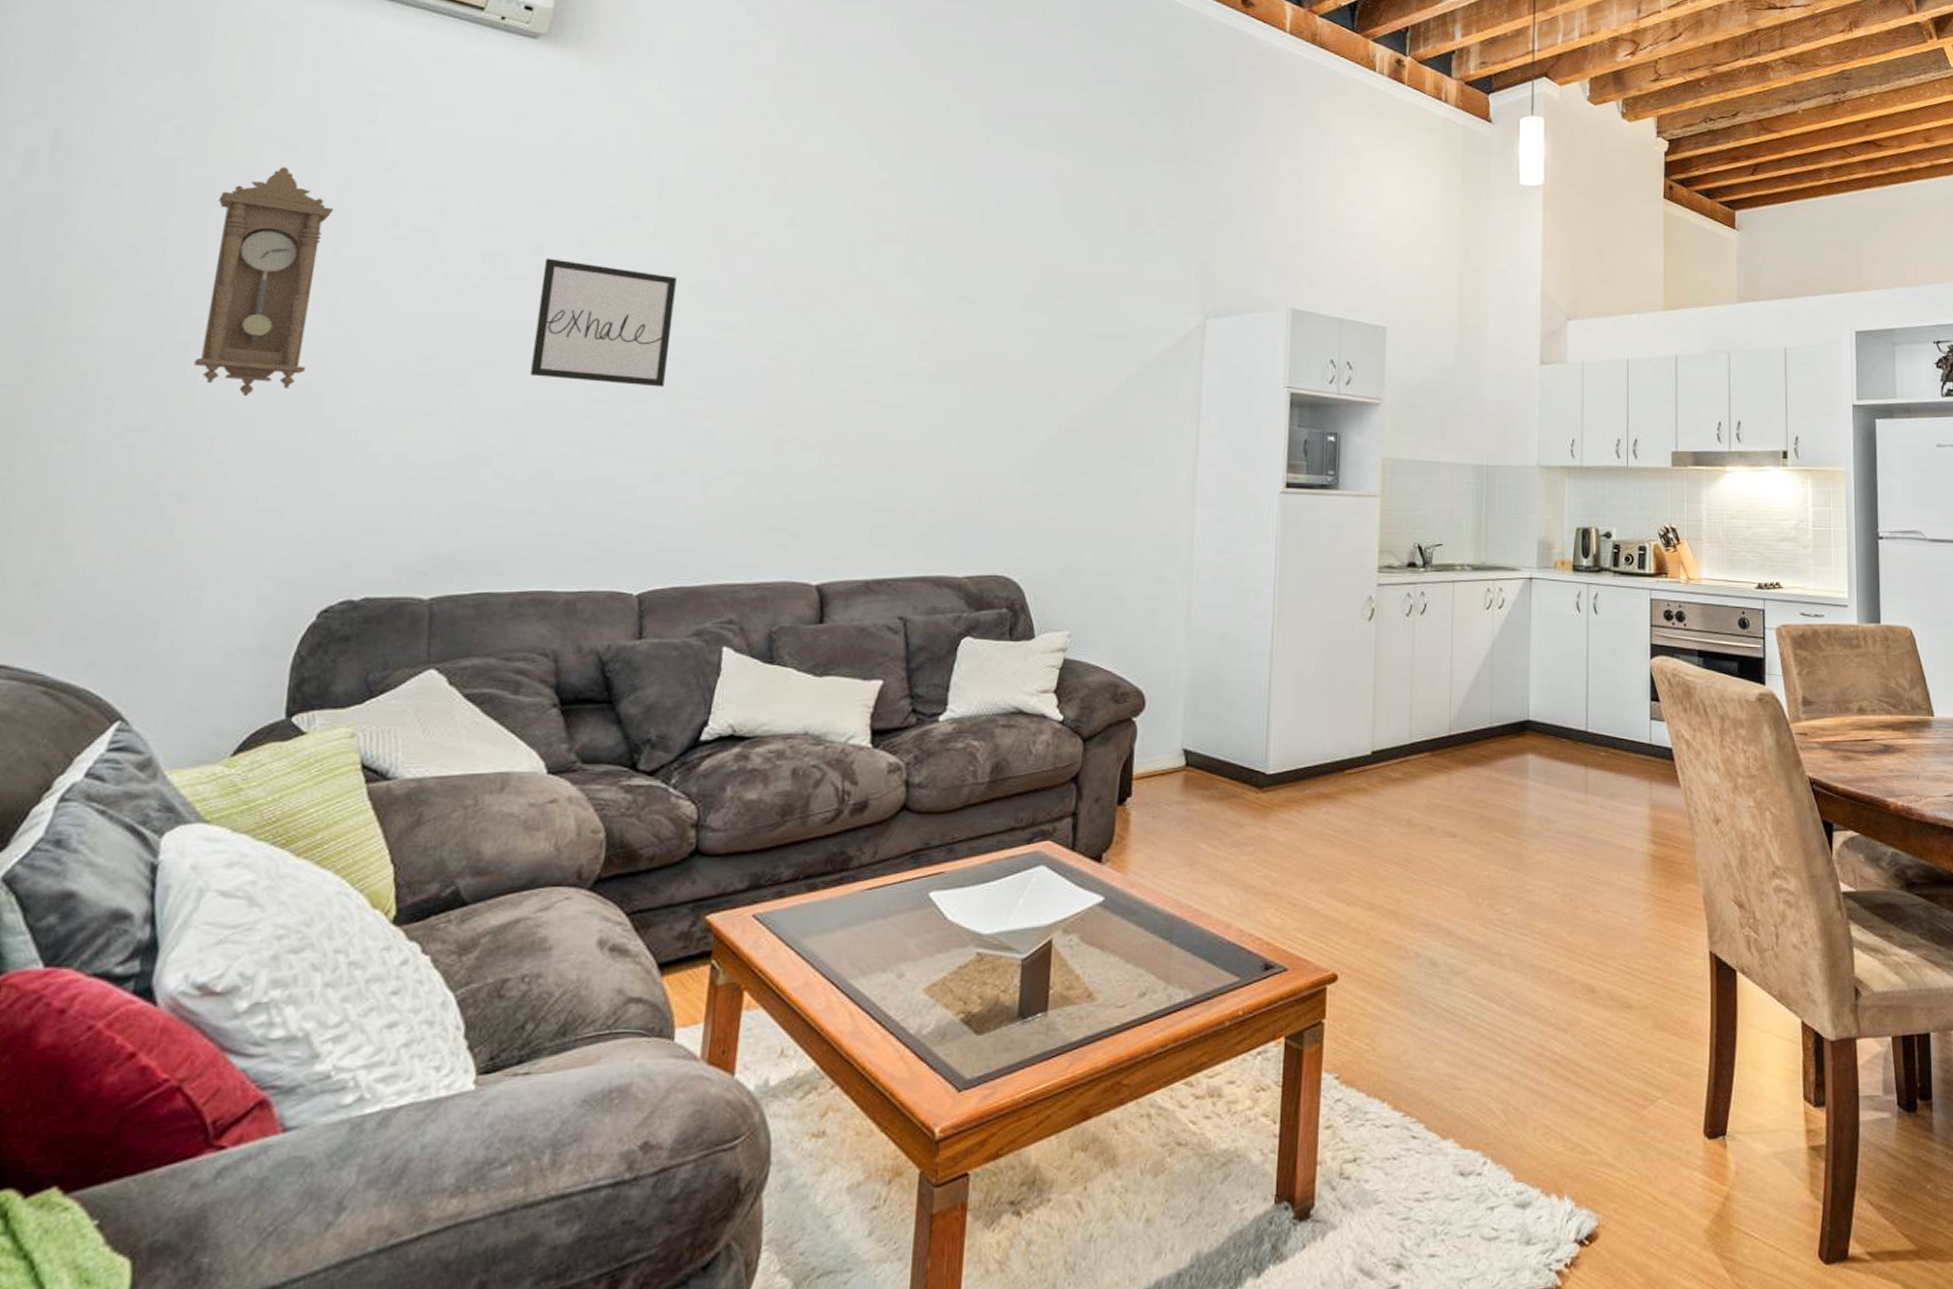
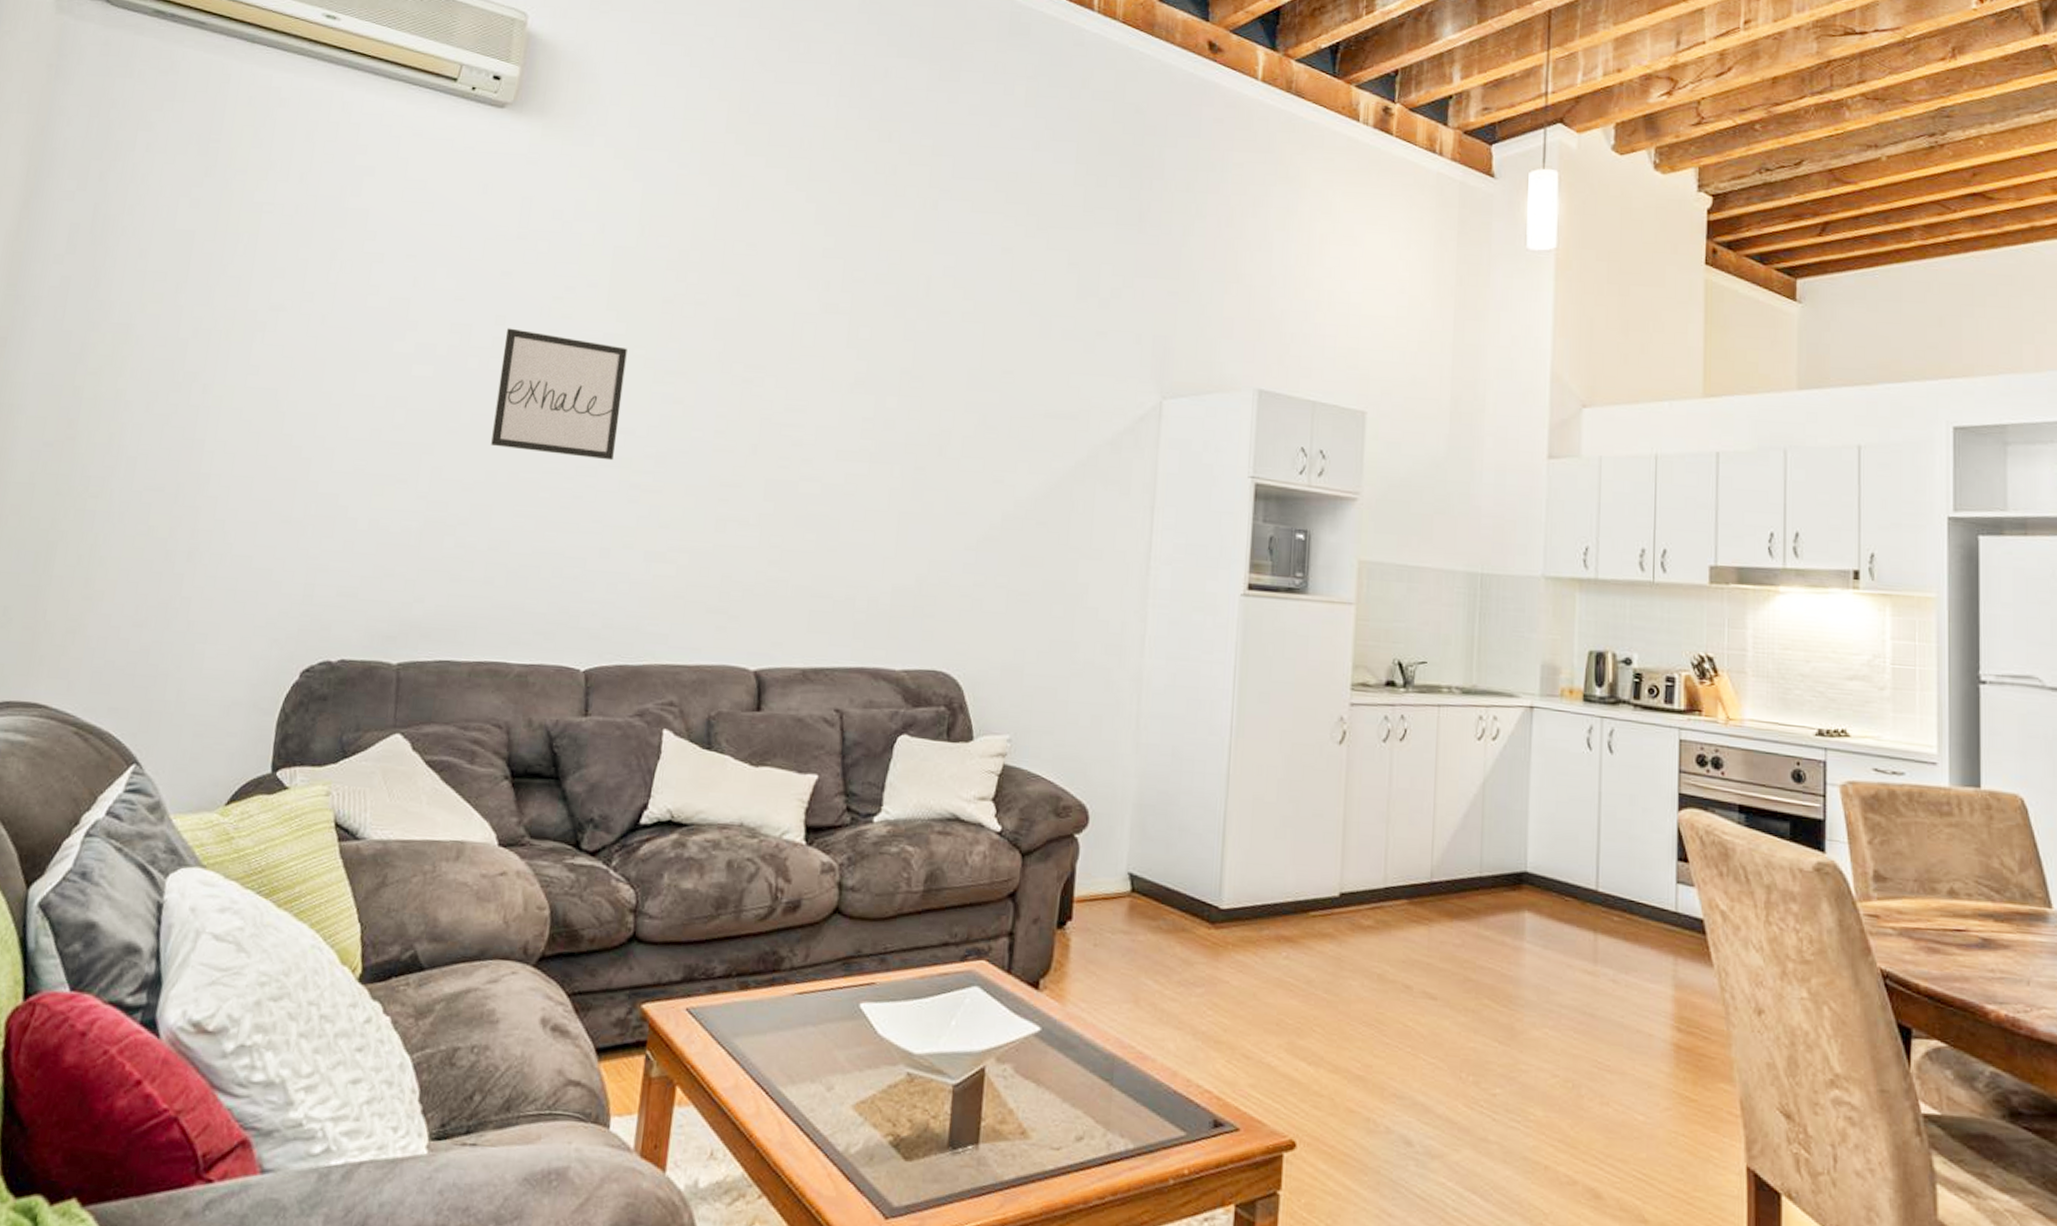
pendulum clock: present [193,167,333,397] -> none [202,238,322,460]

